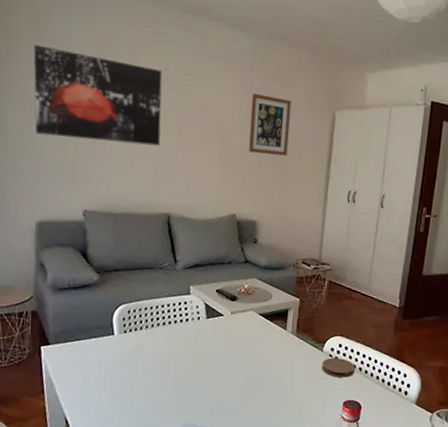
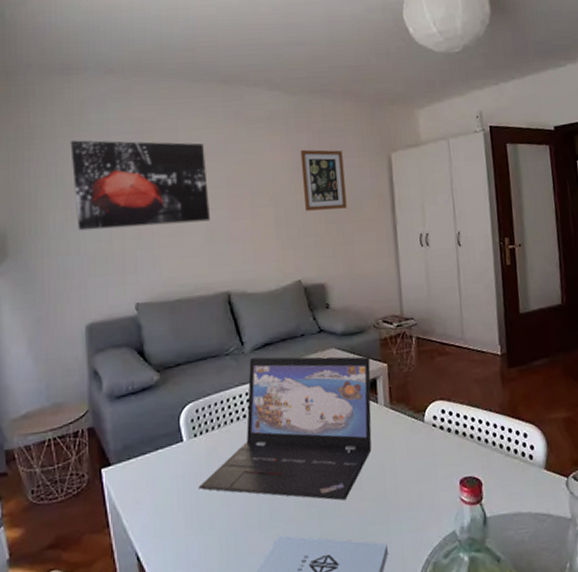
laptop: none [123,274,285,402] -> present [198,356,372,501]
coaster: present [322,358,356,378] -> none [426,426,467,451]

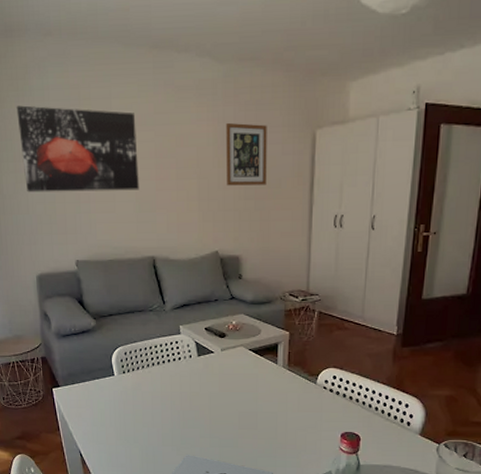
laptop: present [198,356,372,501] -> none [126,314,274,436]

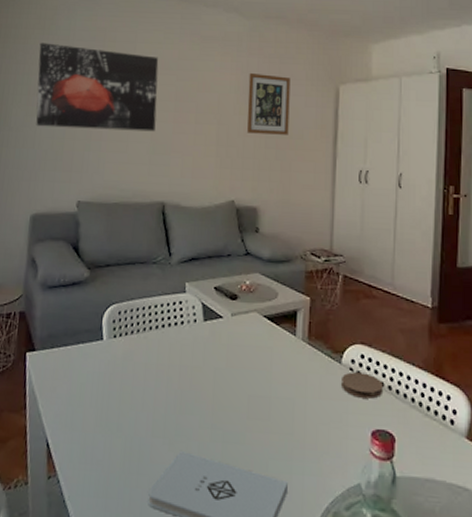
coaster: none [317,390,352,409] -> present [342,372,384,399]

